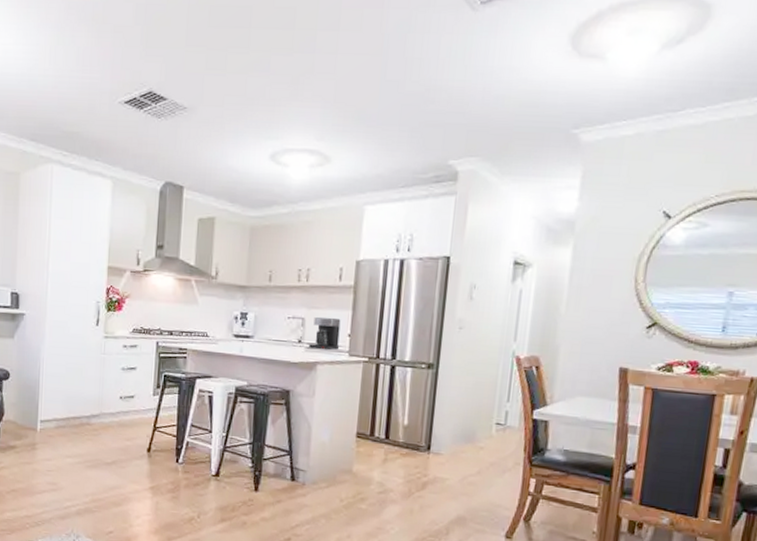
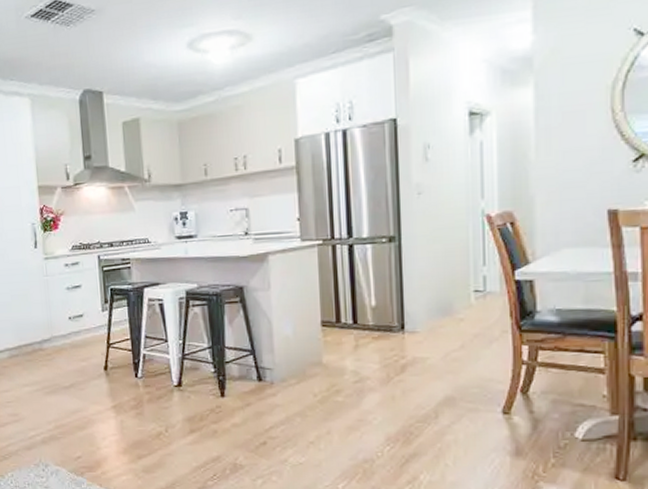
coffee maker: present [309,317,341,351] -> none [257,203,290,240]

